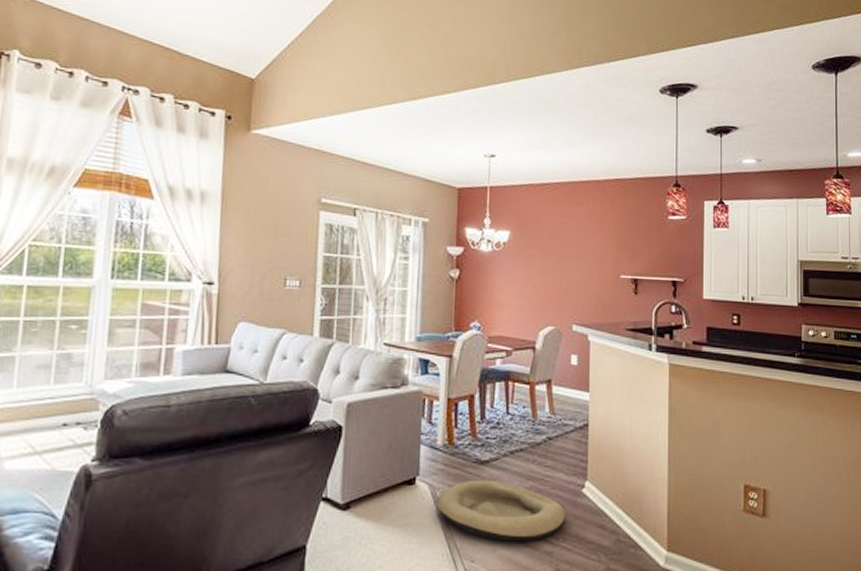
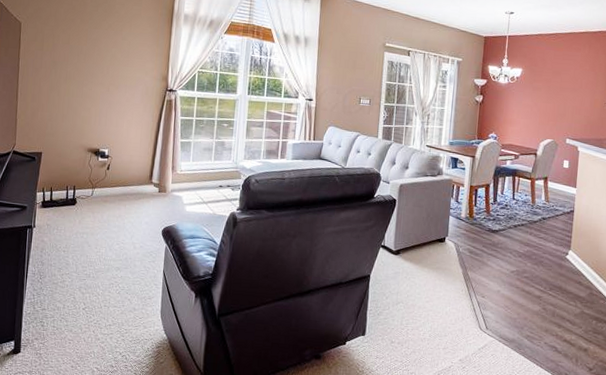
dog bed: present [436,479,566,542] -> none [459,242,553,288]

